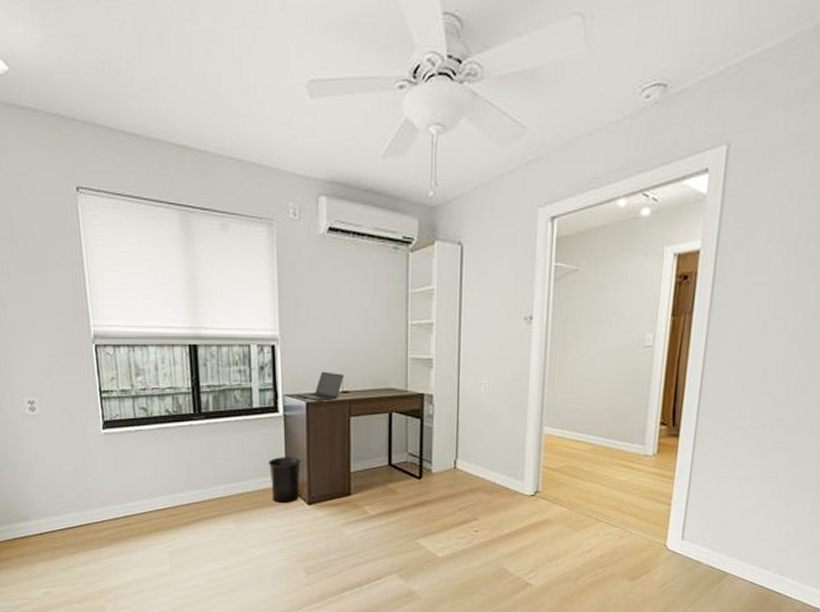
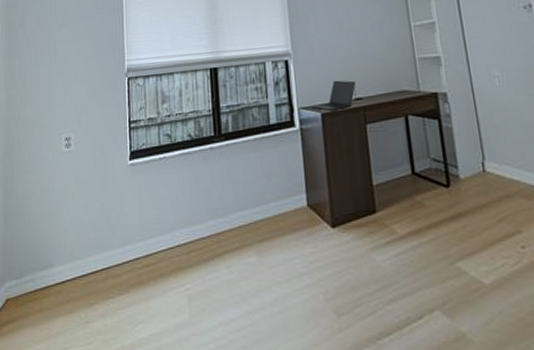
waste bin: present [269,456,301,503] -> none [288,172,322,228]

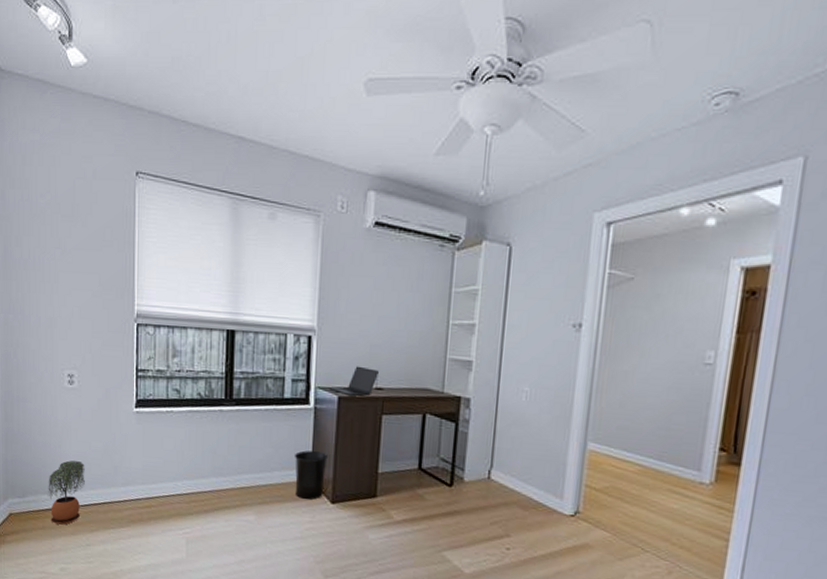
potted plant: none [44,227,83,303] -> present [47,460,85,525]
waste bin: none [288,172,322,228] -> present [295,450,328,500]

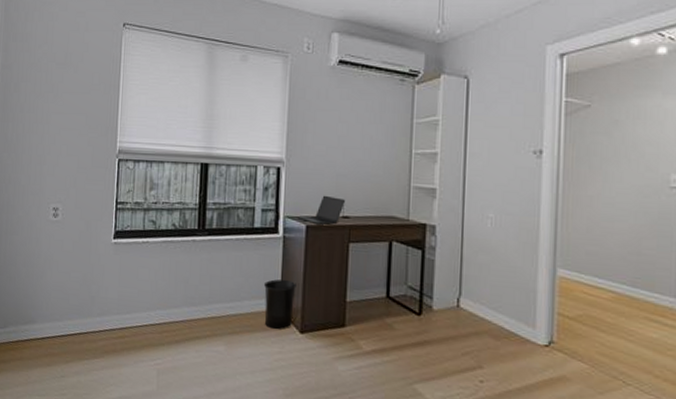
potted plant: present [47,460,85,525] -> none [26,291,64,356]

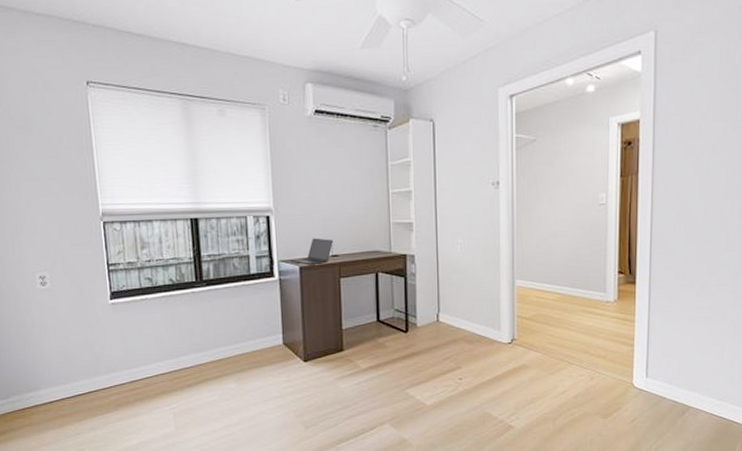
waste bin: present [264,279,297,329] -> none [266,317,296,361]

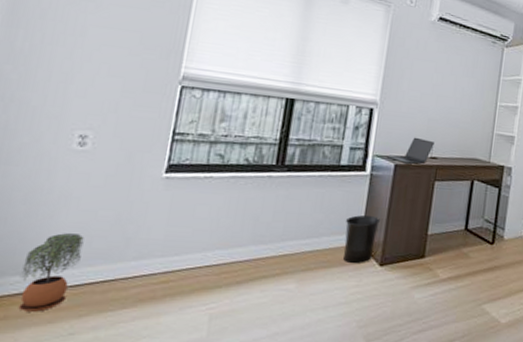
potted plant: none [30,357,68,419] -> present [18,233,84,312]
waste bin: none [266,317,296,361] -> present [343,215,380,263]

